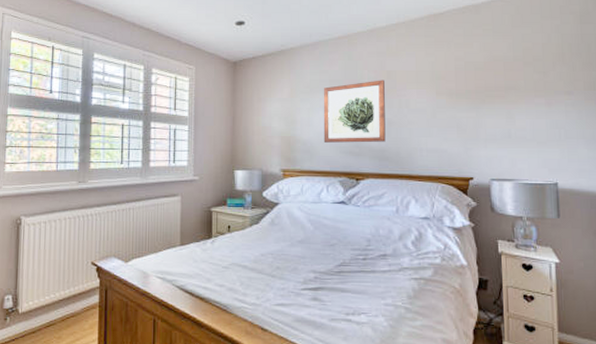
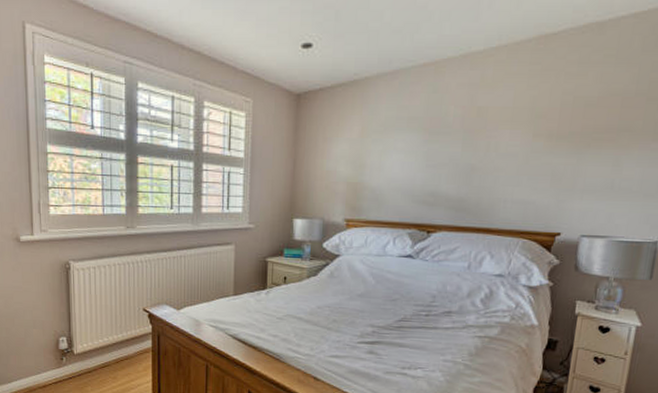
wall art: present [323,80,386,143] -> none [394,117,473,192]

